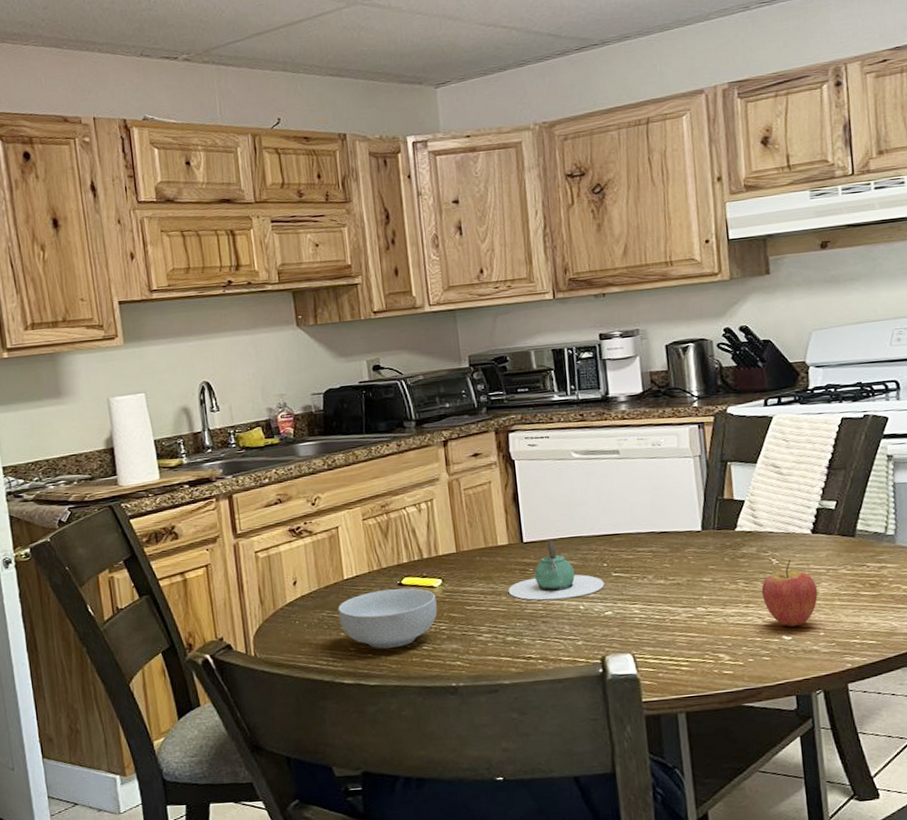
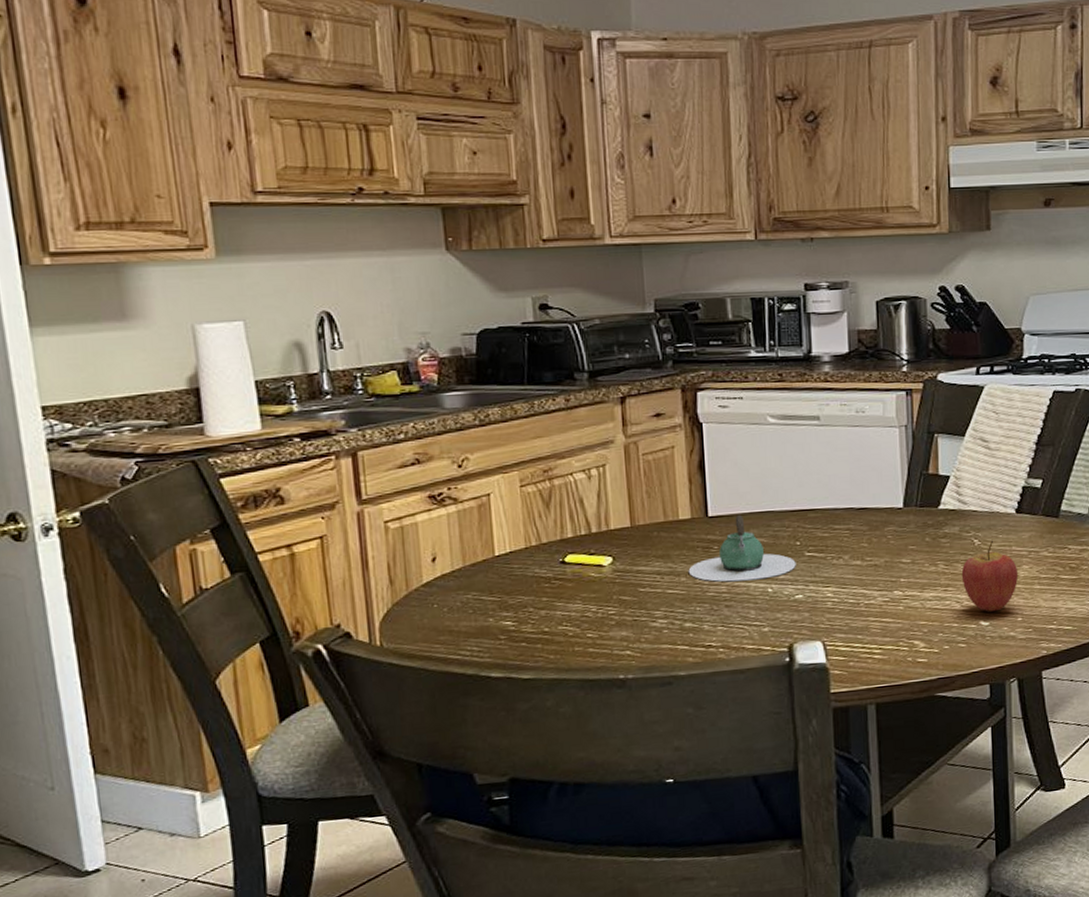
cereal bowl: present [338,588,437,649] -> none [486,566,606,637]

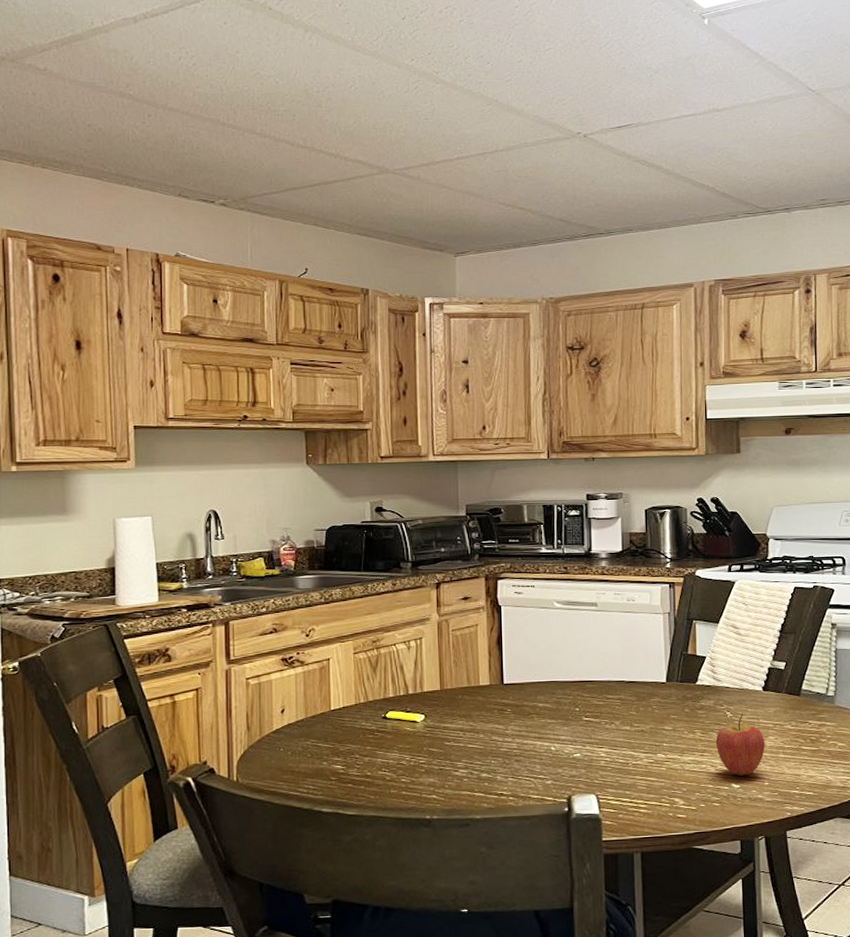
teapot: present [688,514,796,582] -> none [486,683,575,740]

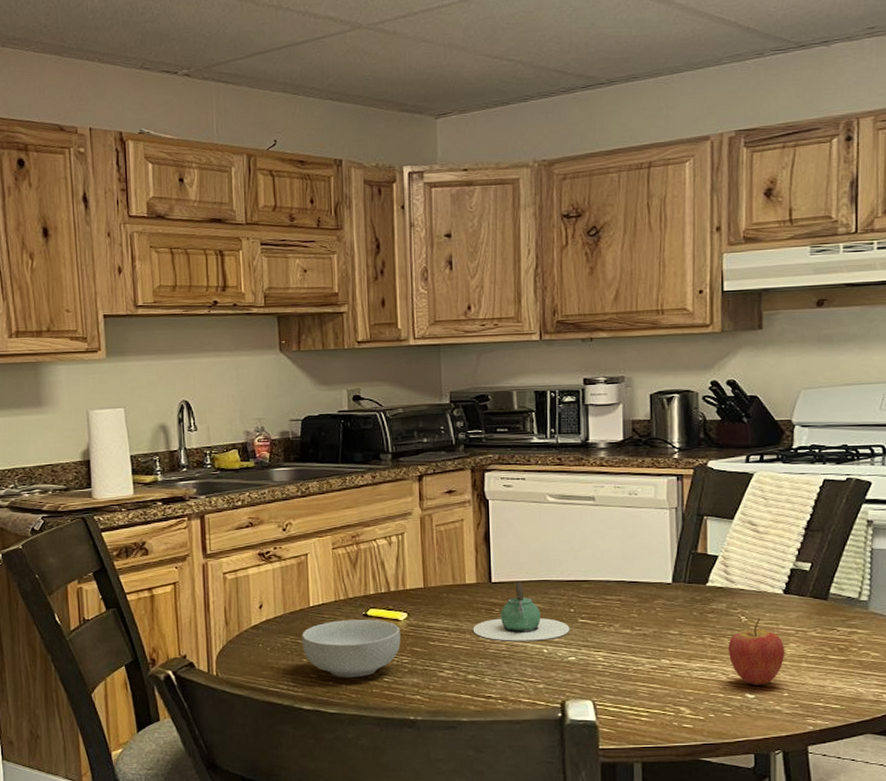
cereal bowl: none [322,722,418,779] -> present [302,619,401,677]
teapot: none [486,683,575,740] -> present [472,582,570,641]

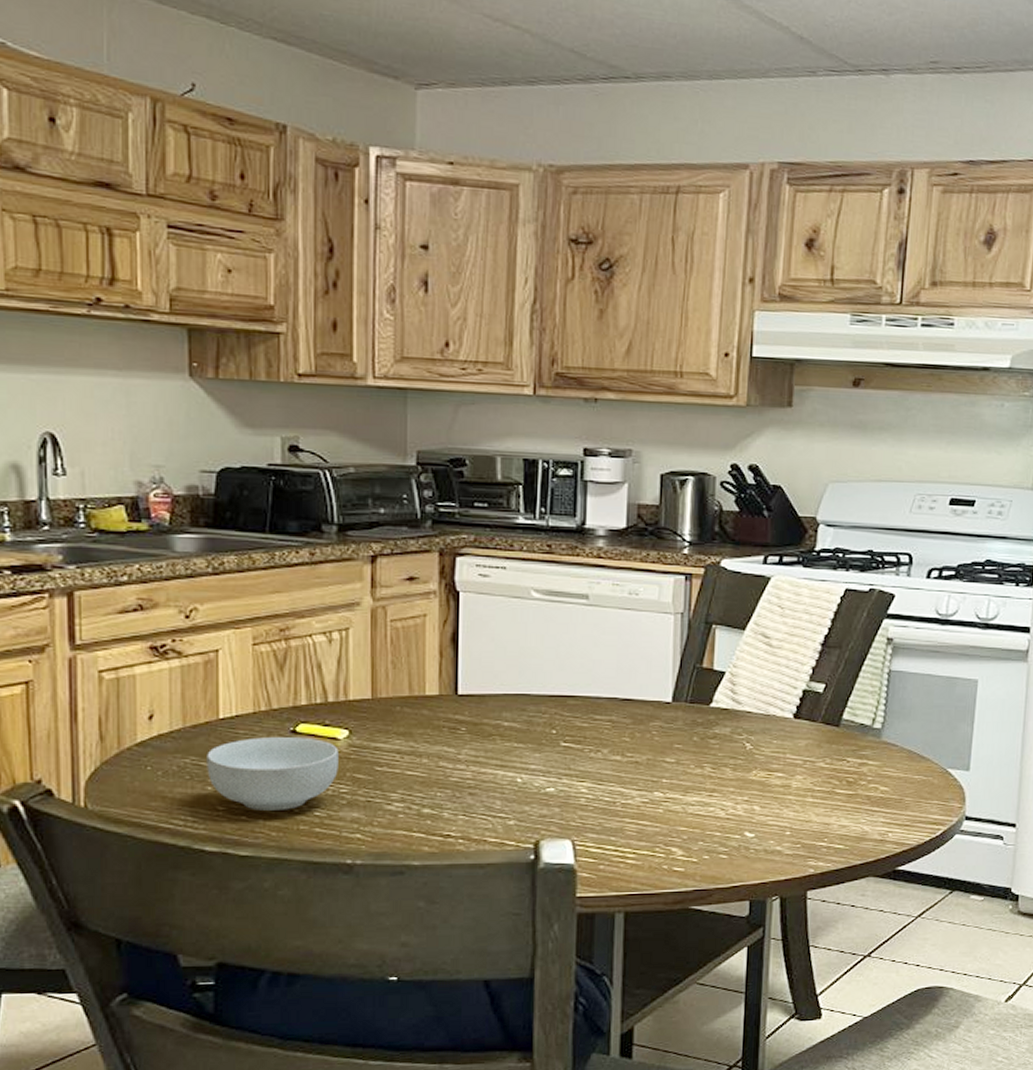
teapot: present [472,582,570,641] -> none [431,695,550,768]
fruit: present [728,618,785,686] -> none [729,745,791,823]

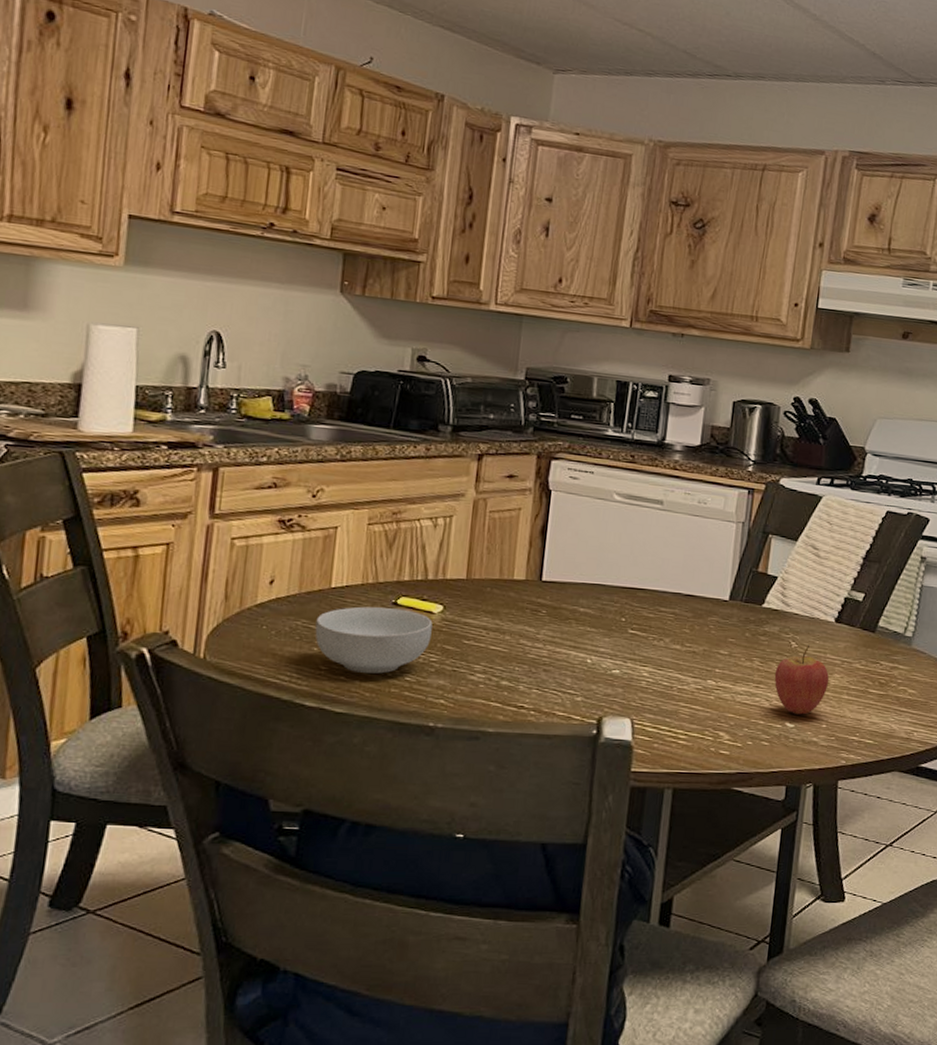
fruit: none [729,745,791,823] -> present [774,644,830,715]

